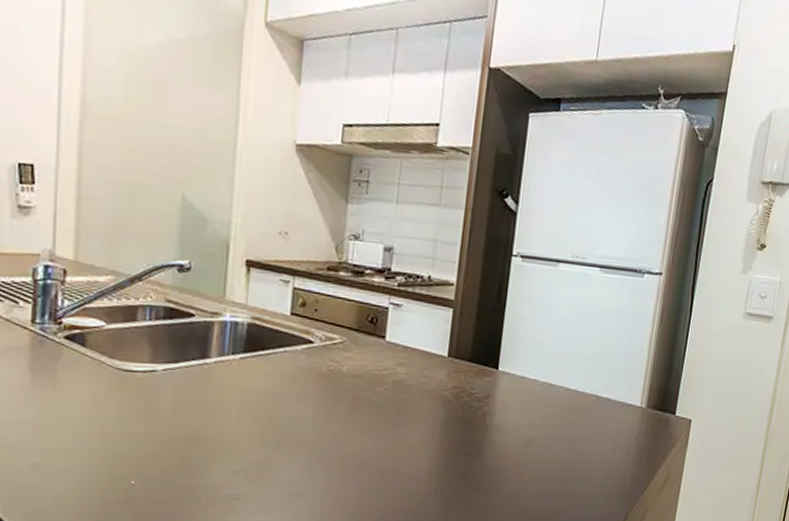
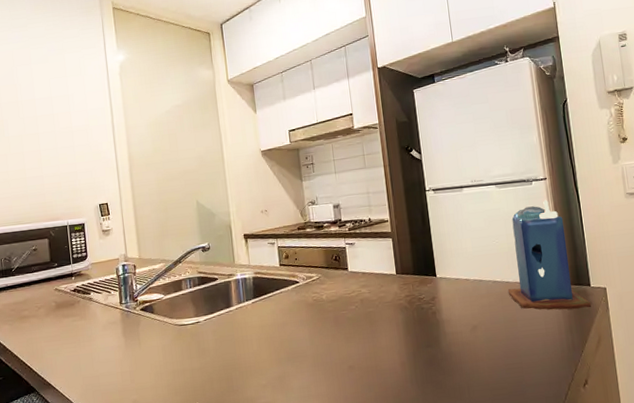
candle: none [579,299,671,440] -> present [507,199,592,310]

